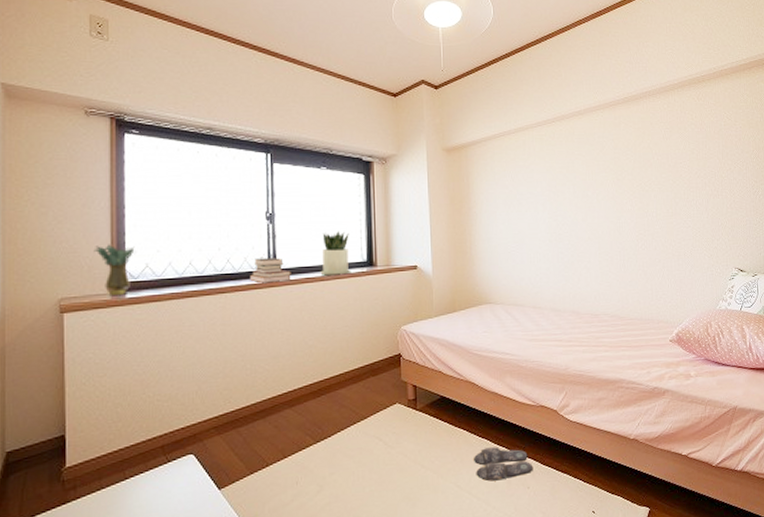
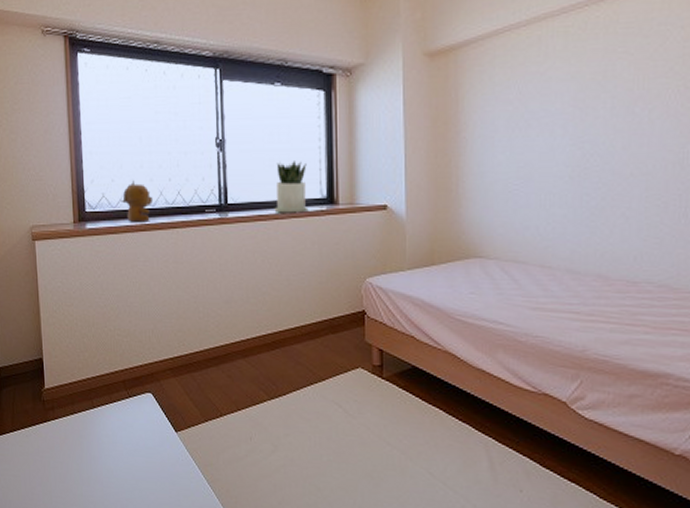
vase: present [93,244,135,296] -> none [56,172,92,226]
stuffed bear: none [166,251,200,290] -> present [121,180,152,222]
books: present [250,258,291,283] -> none [201,191,243,219]
slippers: present [474,447,533,482] -> none [451,434,529,476]

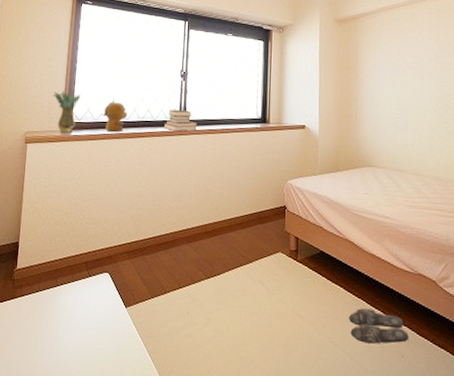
vase: none [56,172,92,226] -> present [52,91,81,133]
books: none [201,191,243,219] -> present [164,110,197,132]
planter: present [274,161,309,213] -> none [221,90,248,129]
slippers: none [451,434,529,476] -> present [349,308,409,344]

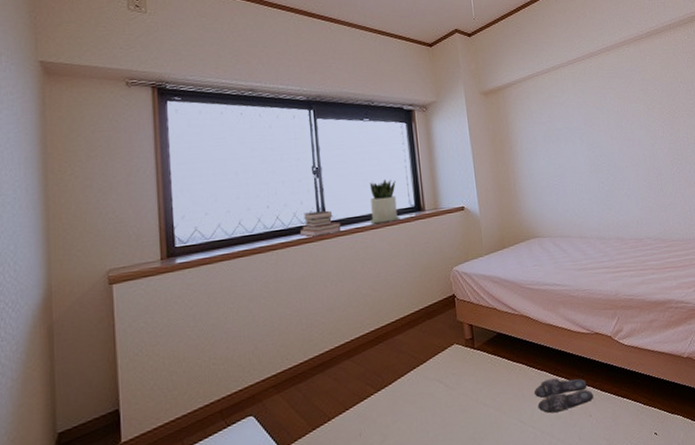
vase: present [52,91,81,133] -> none [140,211,183,263]
stuffed bear: present [102,99,127,132] -> none [216,211,250,251]
planter: none [221,90,248,129] -> present [369,179,400,224]

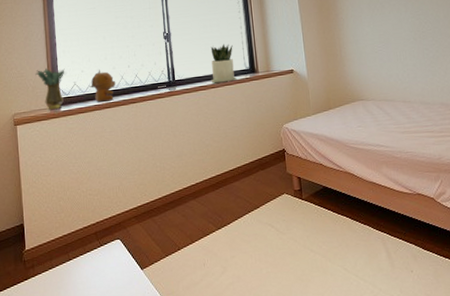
vase: none [140,211,183,263] -> present [35,68,65,110]
stuffed bear: none [216,211,250,251] -> present [89,70,115,102]
books: present [300,210,342,237] -> none [154,70,188,93]
slippers: present [534,378,594,414] -> none [358,233,415,265]

